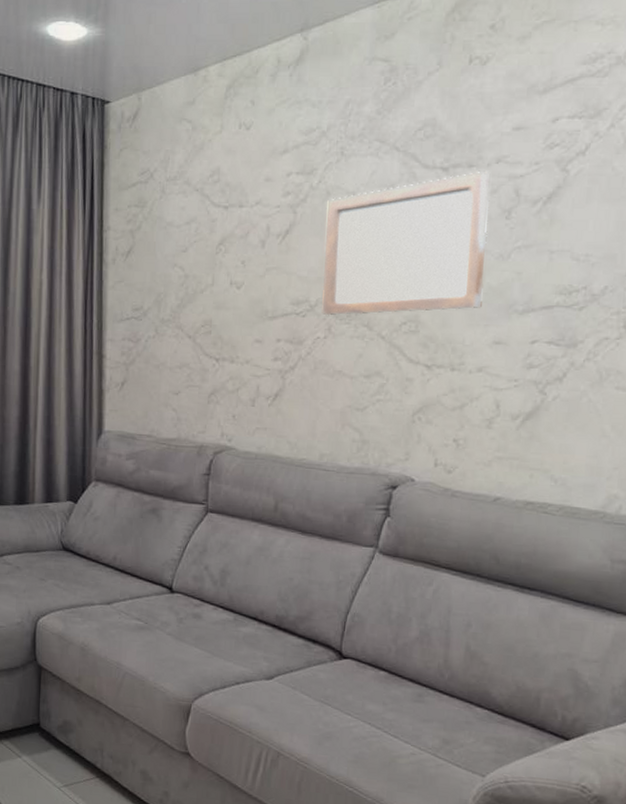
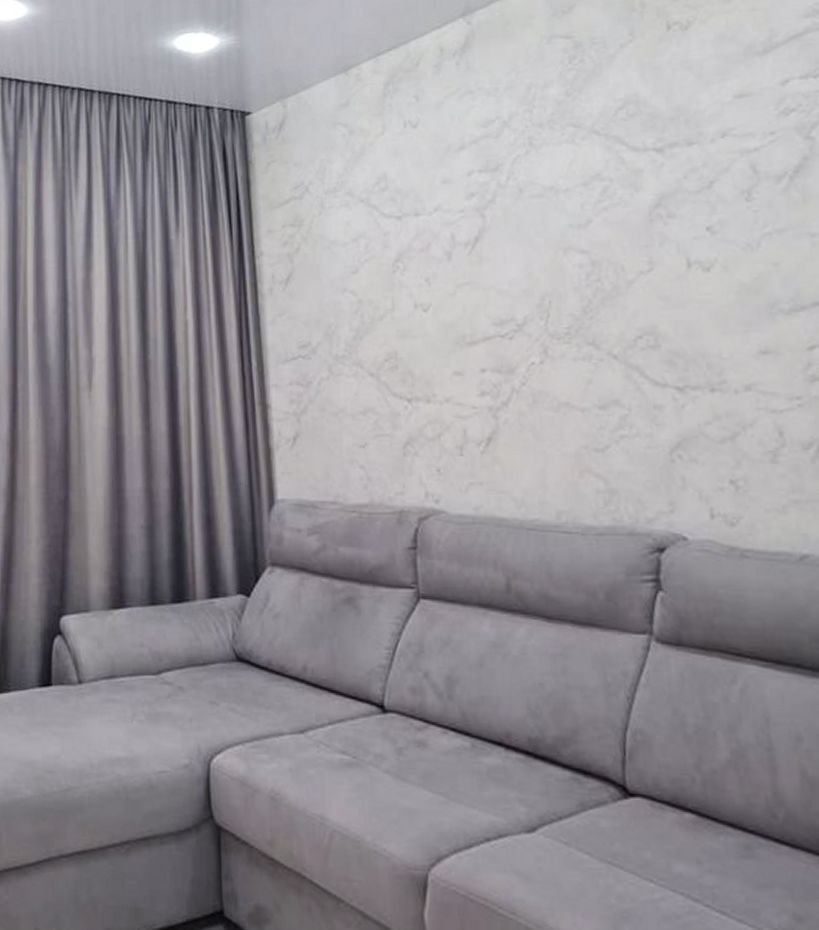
wall art: present [322,171,489,316] -> none [521,147,736,336]

